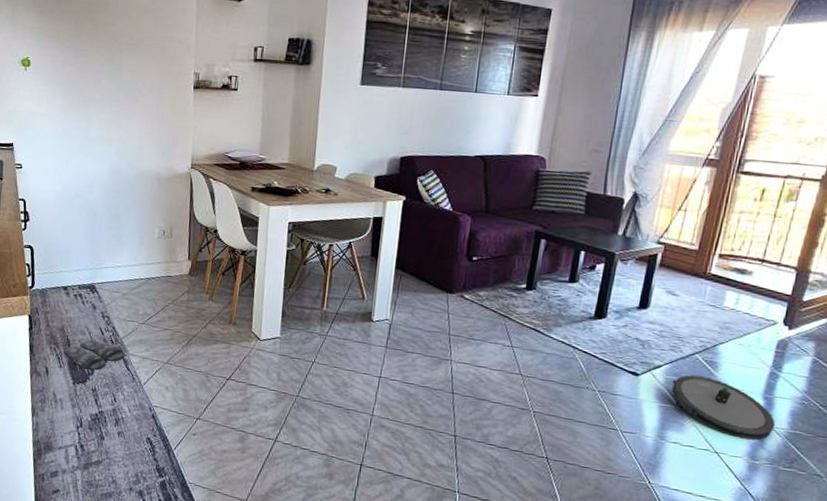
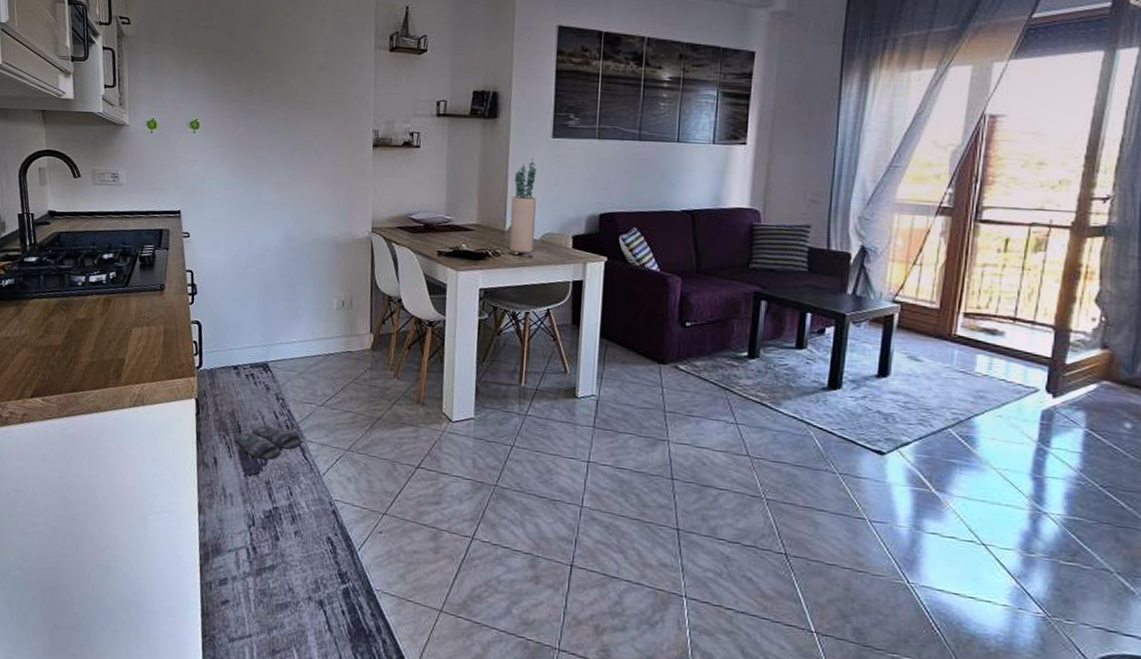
vase: none [317,103,345,192] -> present [509,157,537,254]
robot vacuum: present [671,374,776,440] -> none [923,452,1050,529]

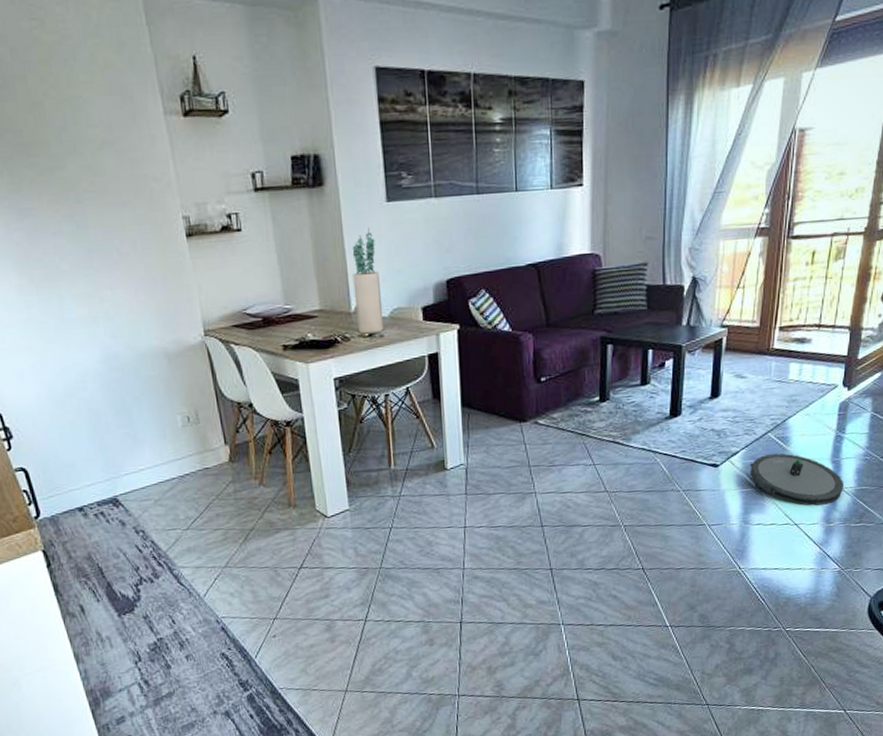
slippers: present [235,425,300,460] -> none [98,560,172,597]
robot vacuum: none [923,452,1050,529] -> present [749,453,845,506]

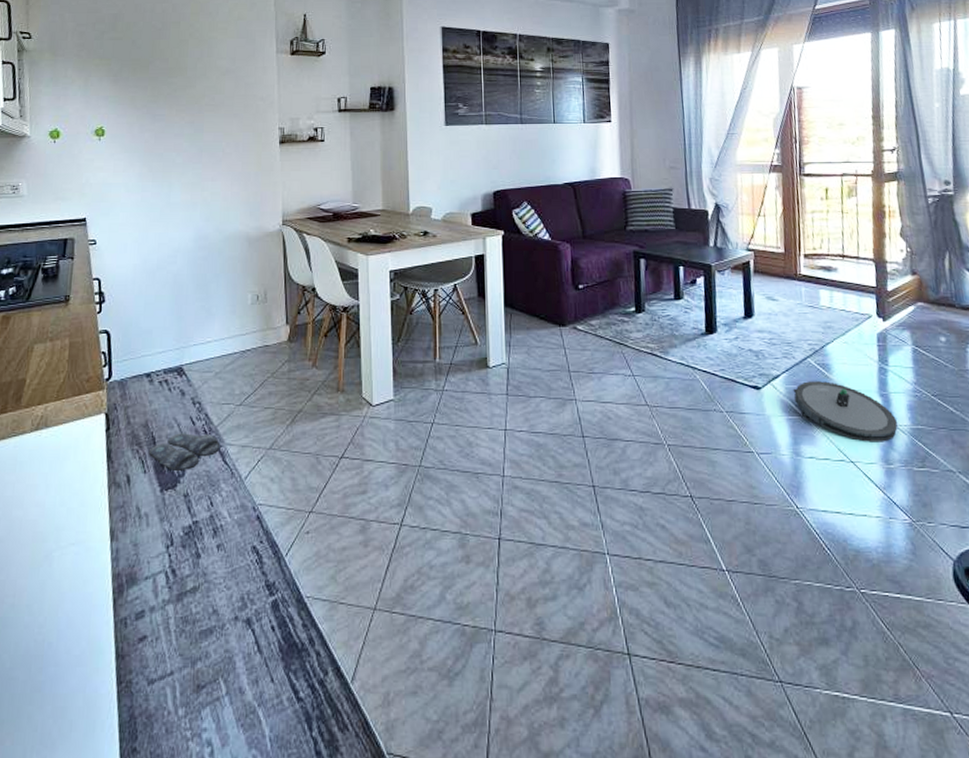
slippers: none [98,560,172,597] -> present [149,433,219,470]
vase: present [352,227,385,335] -> none [413,144,437,234]

